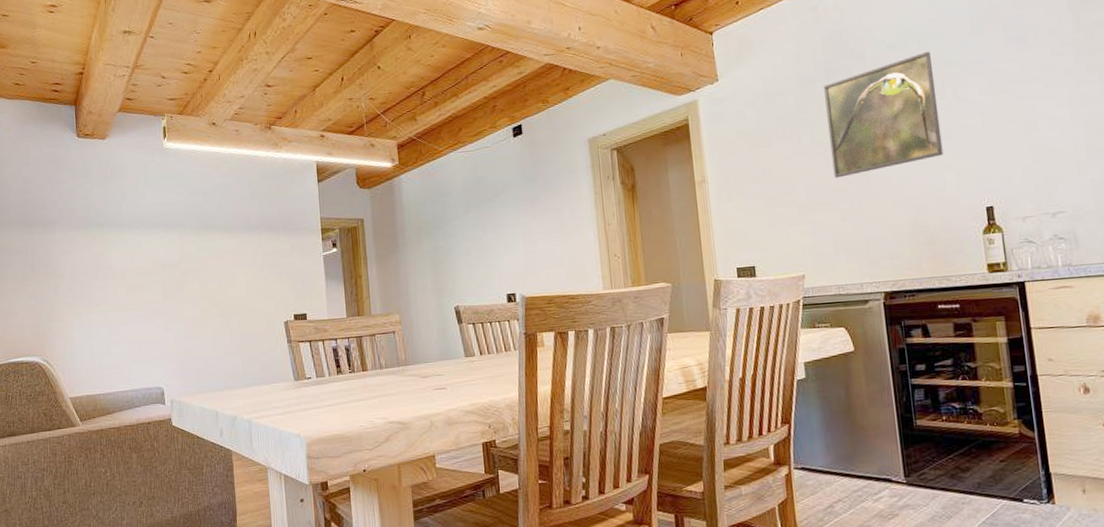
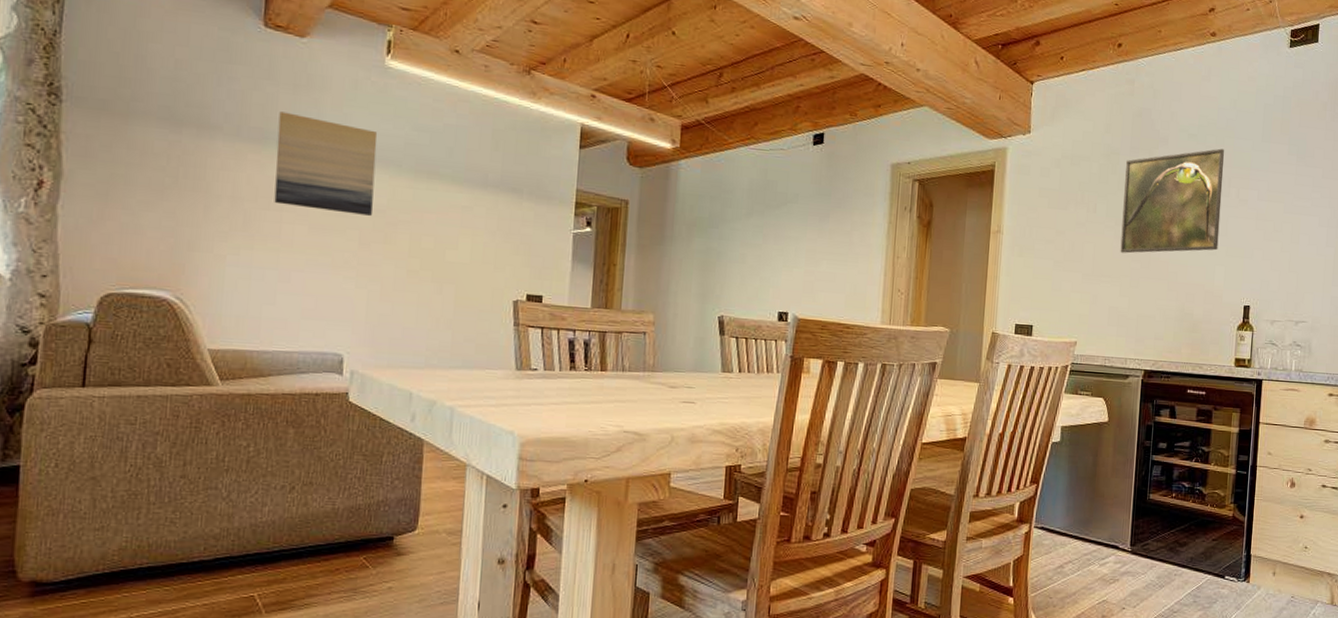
wall art: none [95,200,169,274] -> present [274,111,377,216]

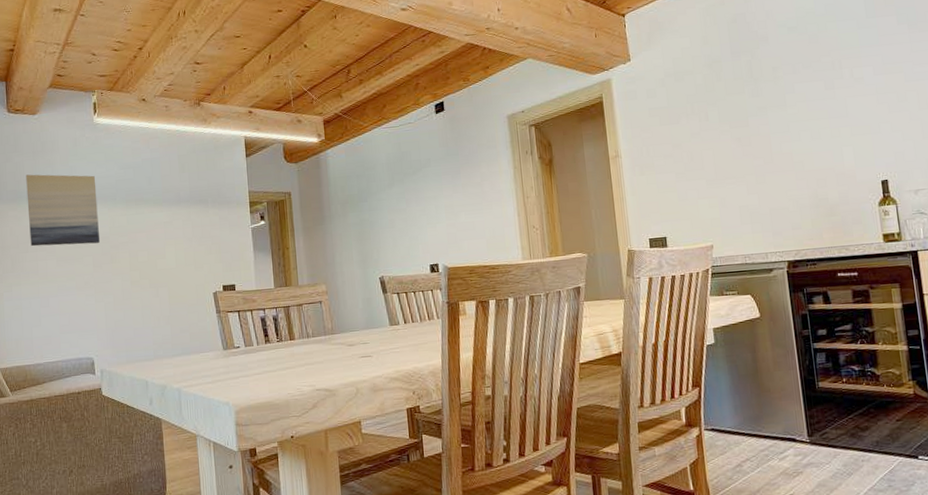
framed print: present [1120,148,1224,254] -> none [730,34,842,153]

